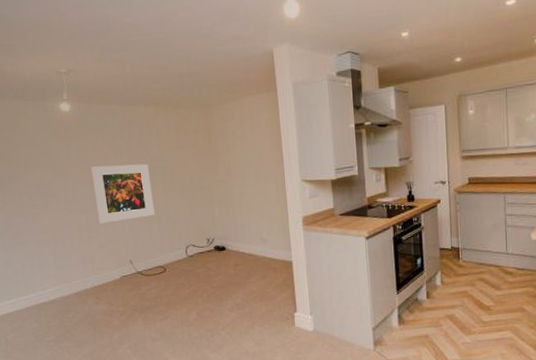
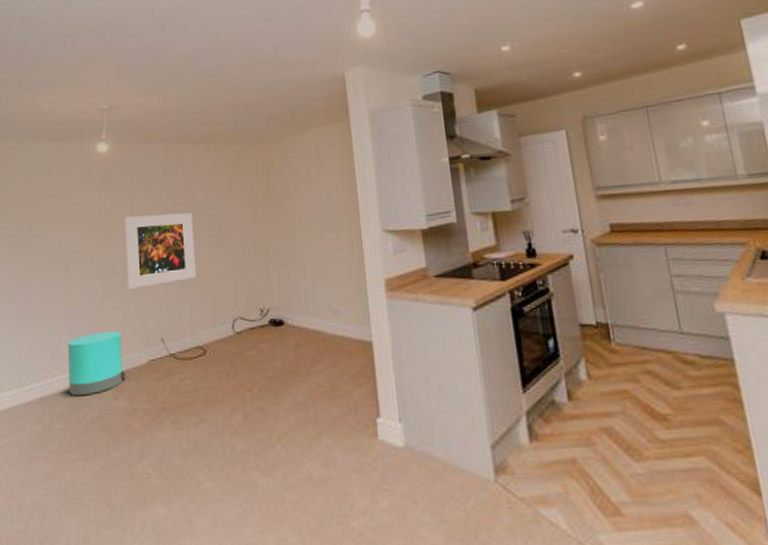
trash can: none [54,256,104,303] -> present [68,331,126,396]

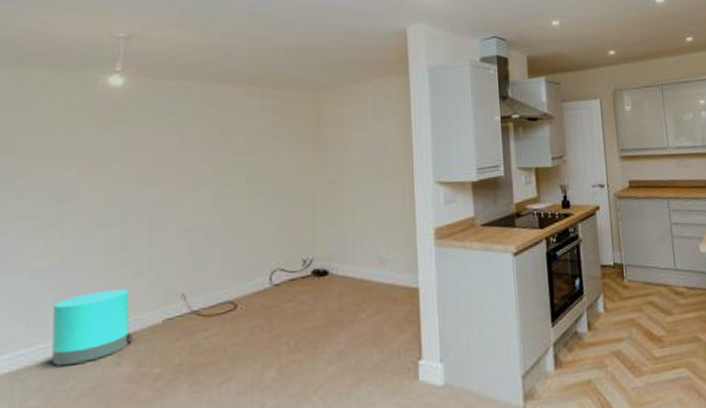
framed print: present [125,212,196,289] -> none [141,158,230,241]

